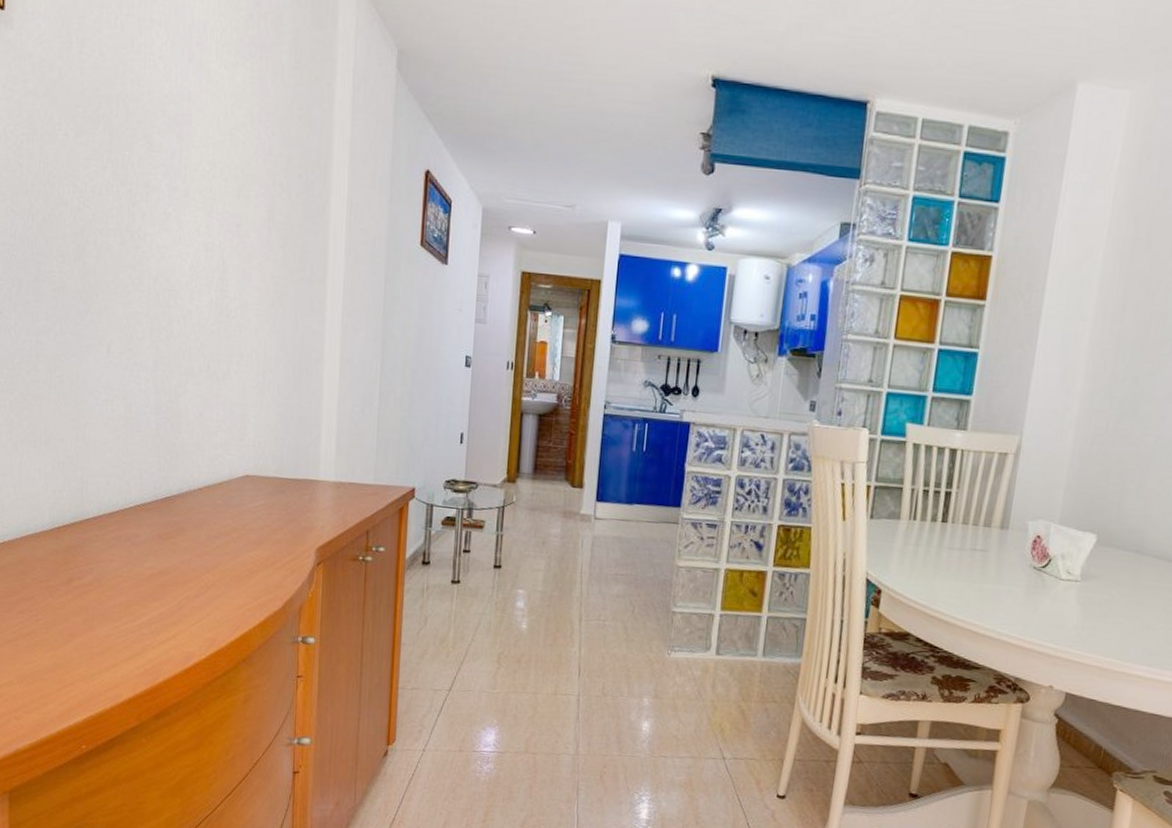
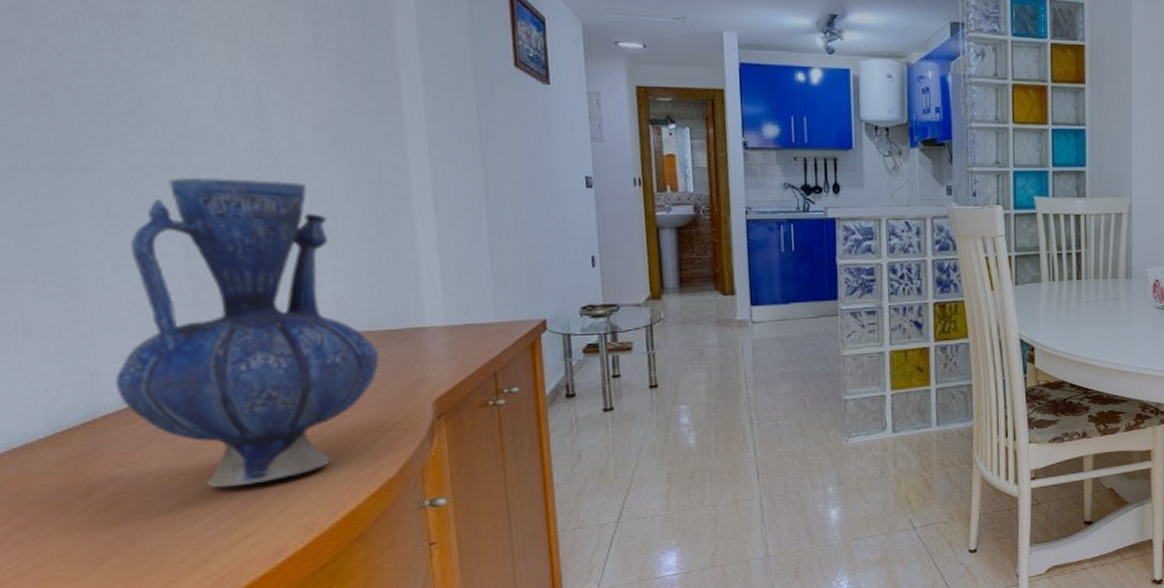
vase: none [98,325,282,596] -> present [115,177,380,488]

